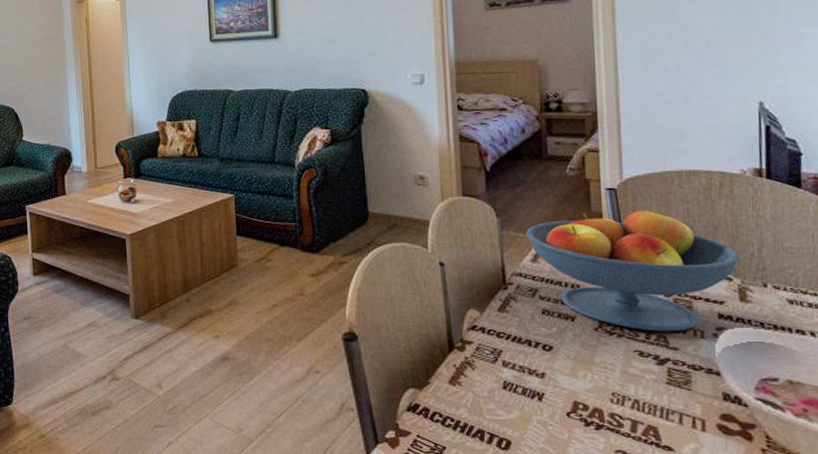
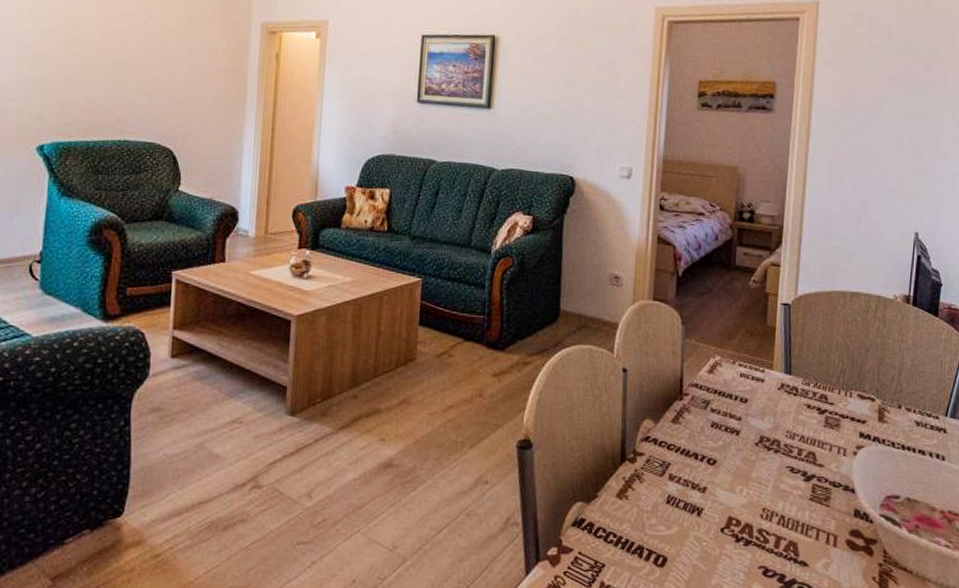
fruit bowl: present [526,209,741,332] -> none [706,326,884,449]

